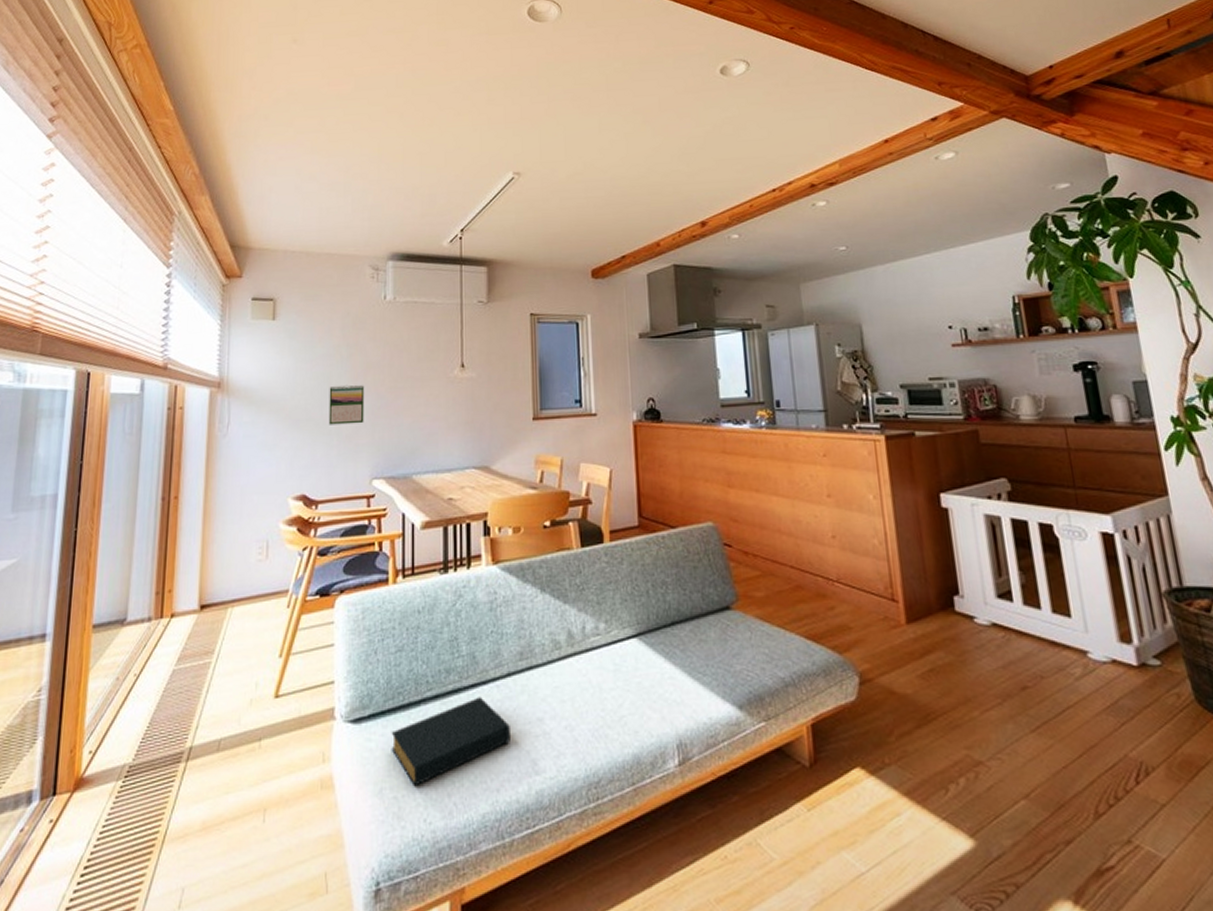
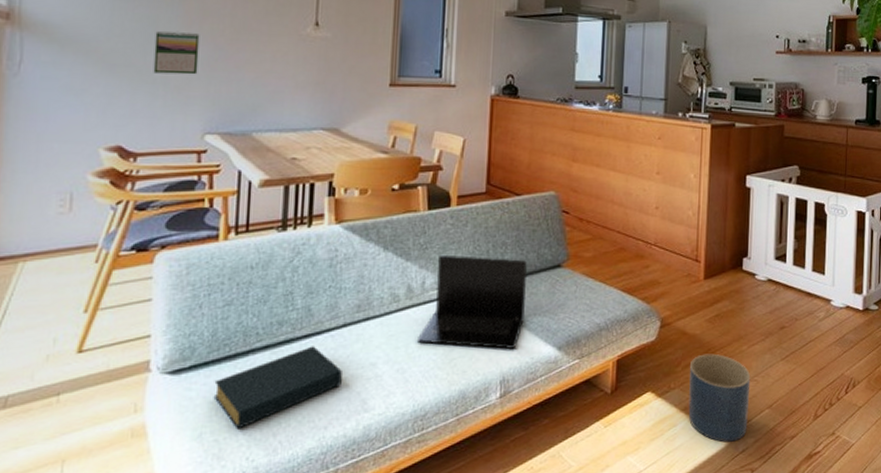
laptop: none [583,596,696,706] -> present [418,254,527,349]
planter: none [906,720,999,843] -> present [688,353,751,442]

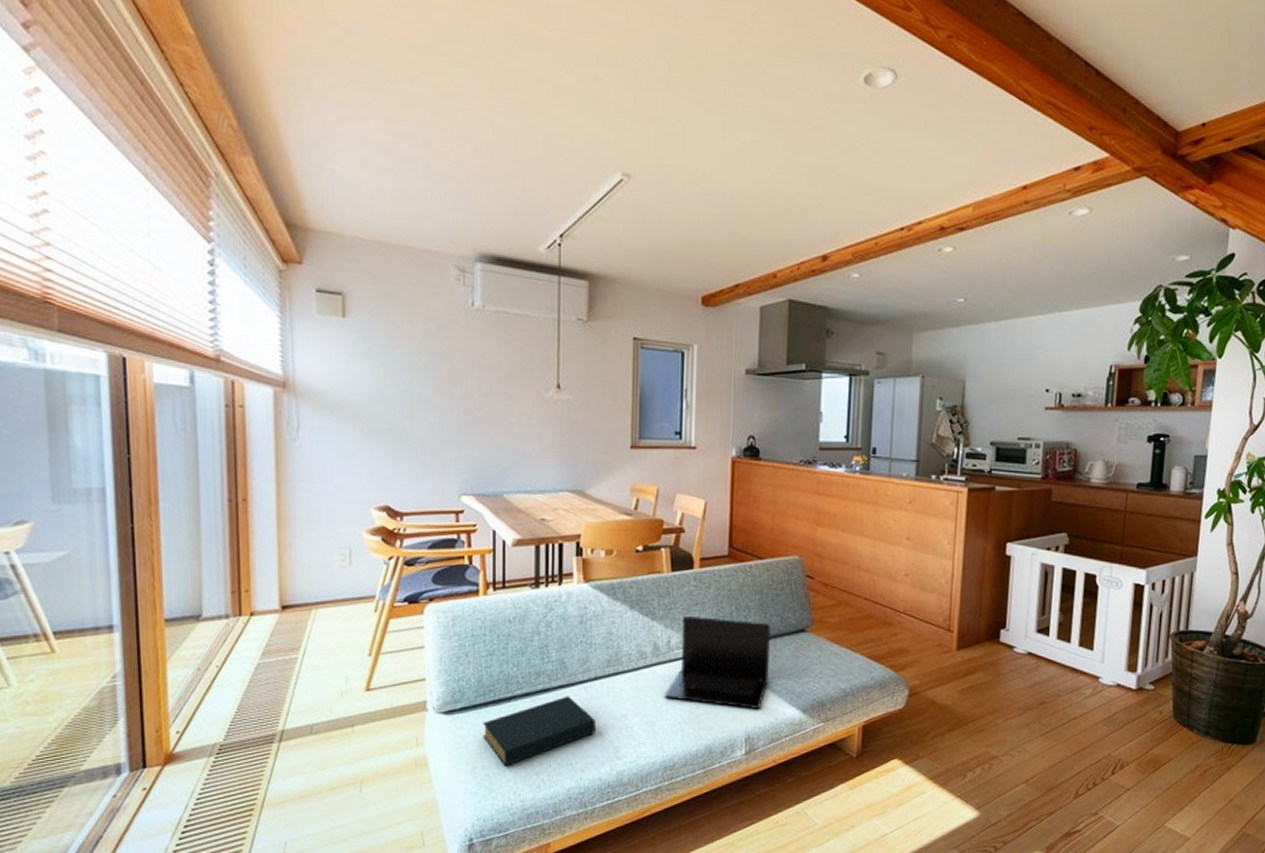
calendar: present [153,31,200,75] -> none [411,396,451,439]
planter: present [688,353,751,442] -> none [937,725,1006,813]

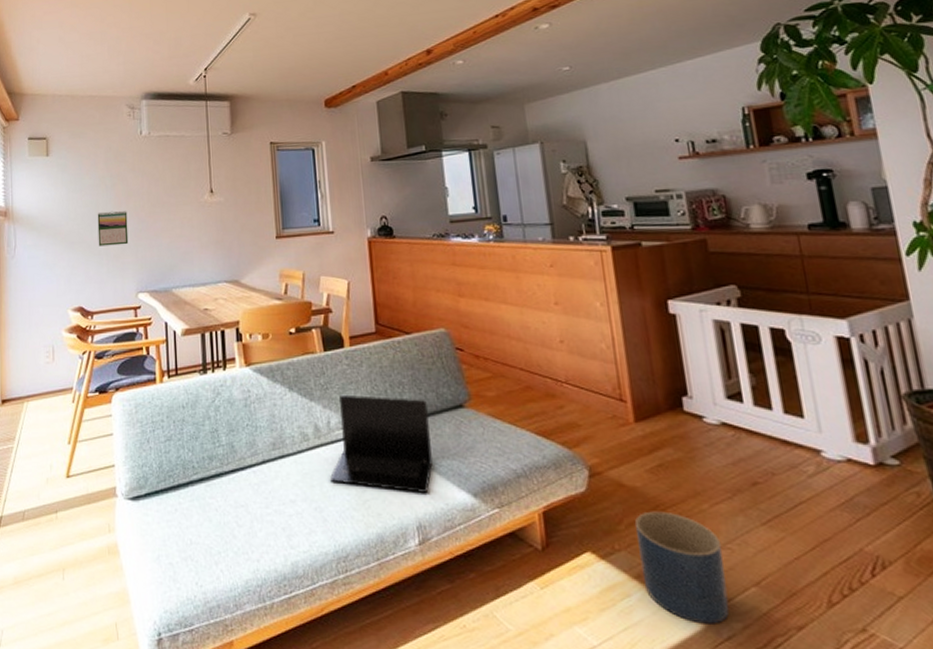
calendar: none [411,396,451,439] -> present [97,211,129,247]
hardback book: present [482,696,595,767] -> none [164,480,267,555]
planter: none [937,725,1006,813] -> present [635,511,730,624]

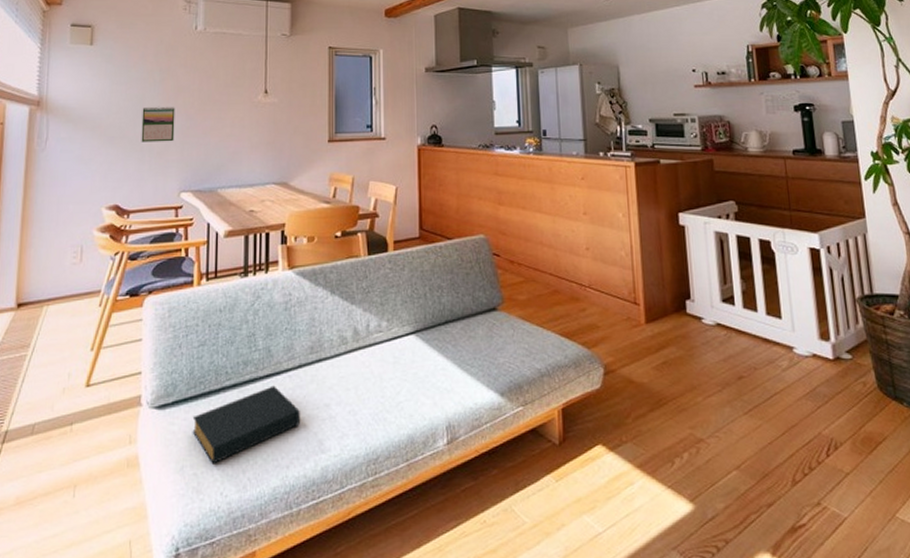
hardback book: none [164,480,267,555] -> present [192,385,300,465]
laptop: present [330,394,433,493] -> none [366,298,465,393]
planter: present [635,511,730,624] -> none [641,404,715,506]

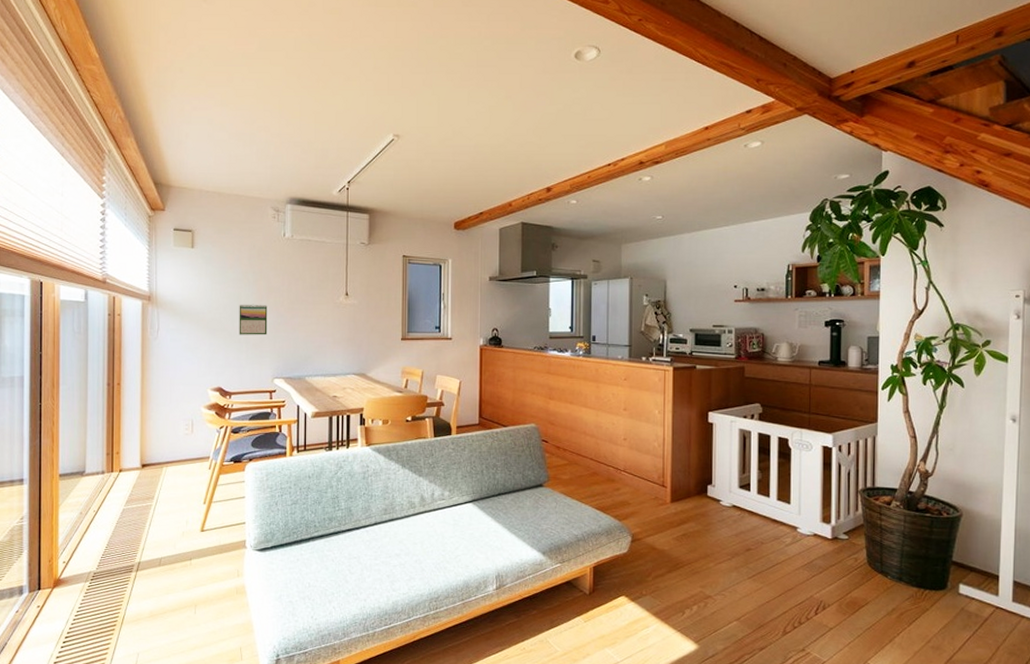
hardback book: present [192,385,300,465] -> none [288,538,375,595]

